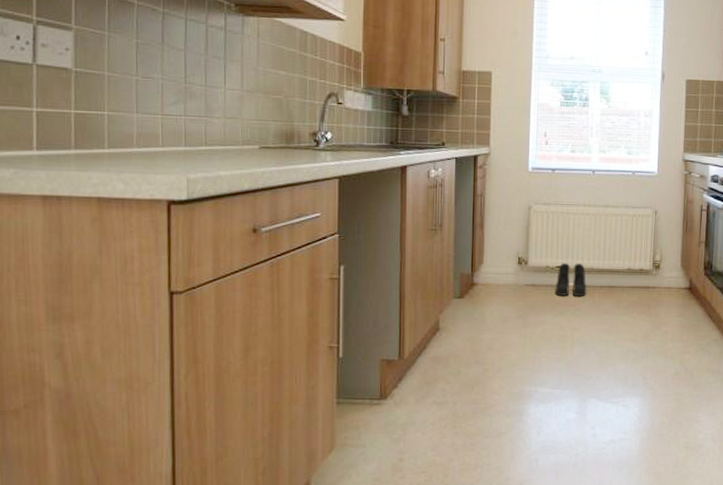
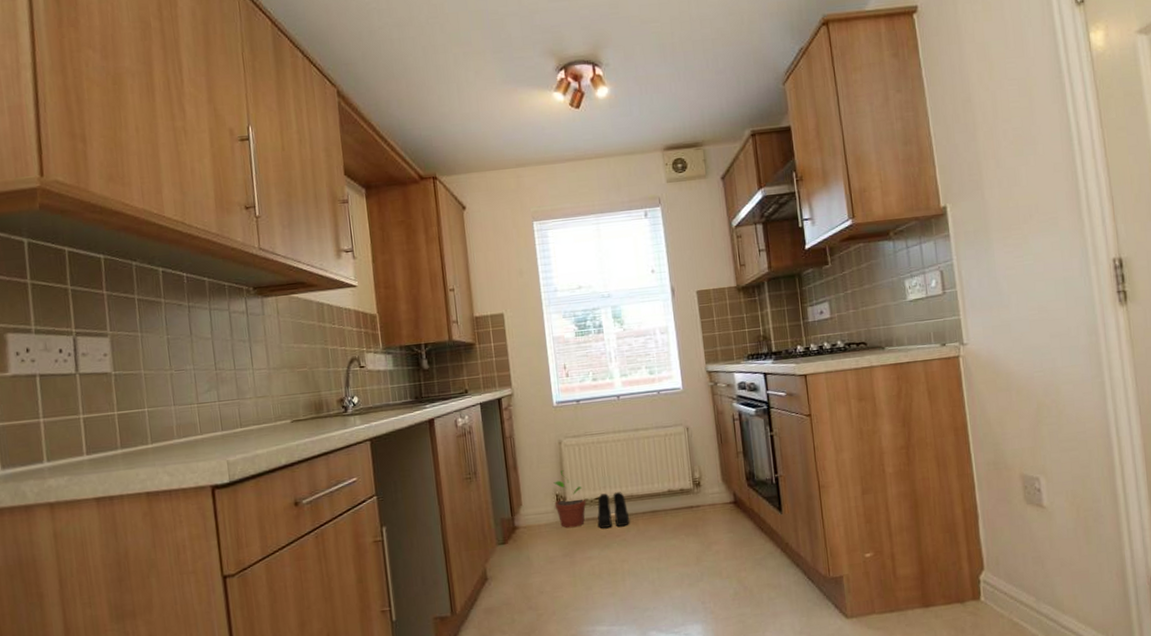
potted plant: none [515,235,547,292] -> present [553,470,587,528]

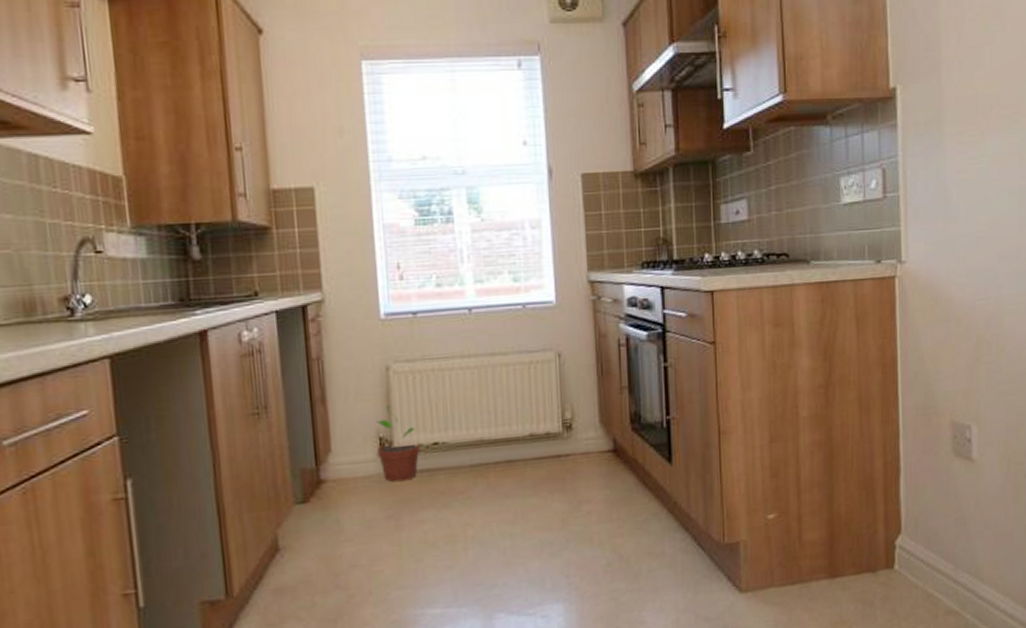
boots: present [597,492,630,528] -> none [434,435,478,483]

